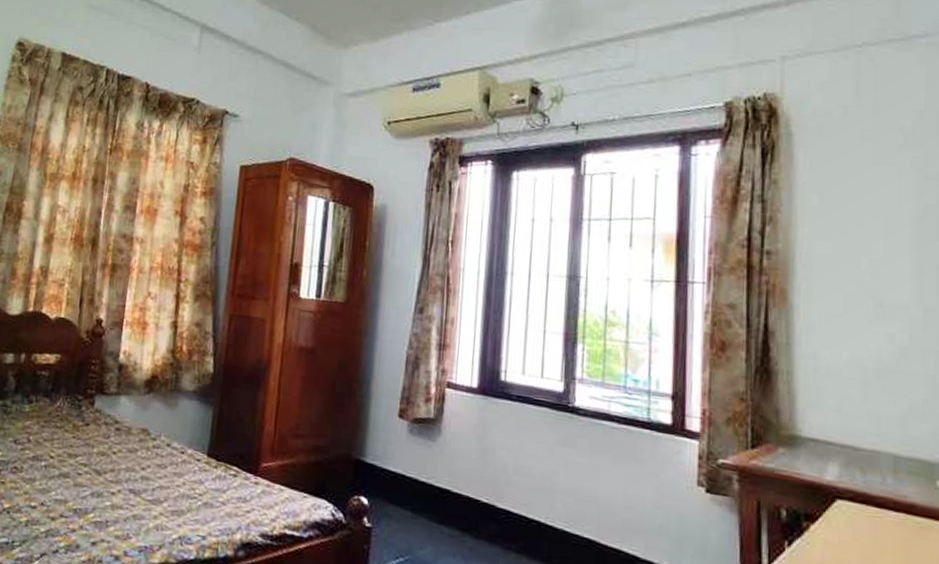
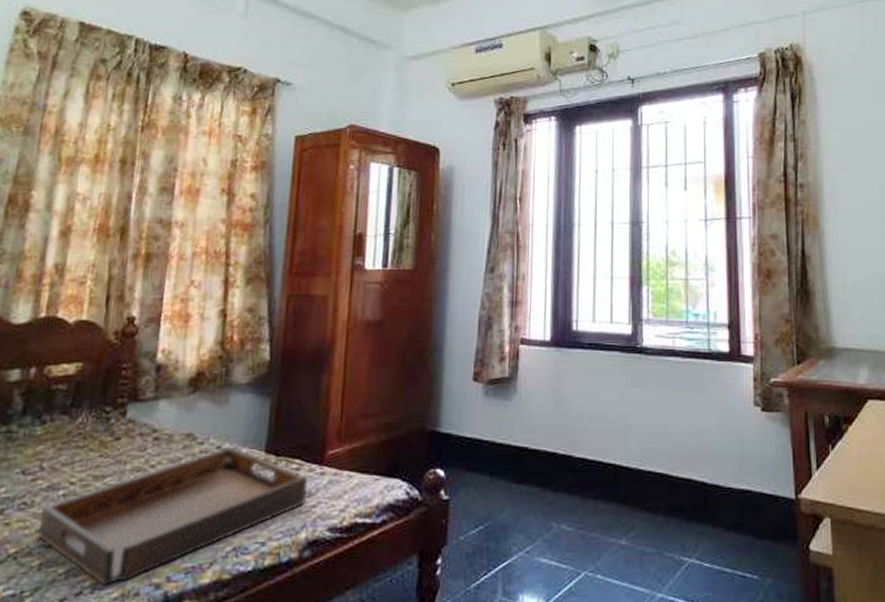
serving tray: none [26,445,243,550] -> present [38,446,307,587]

